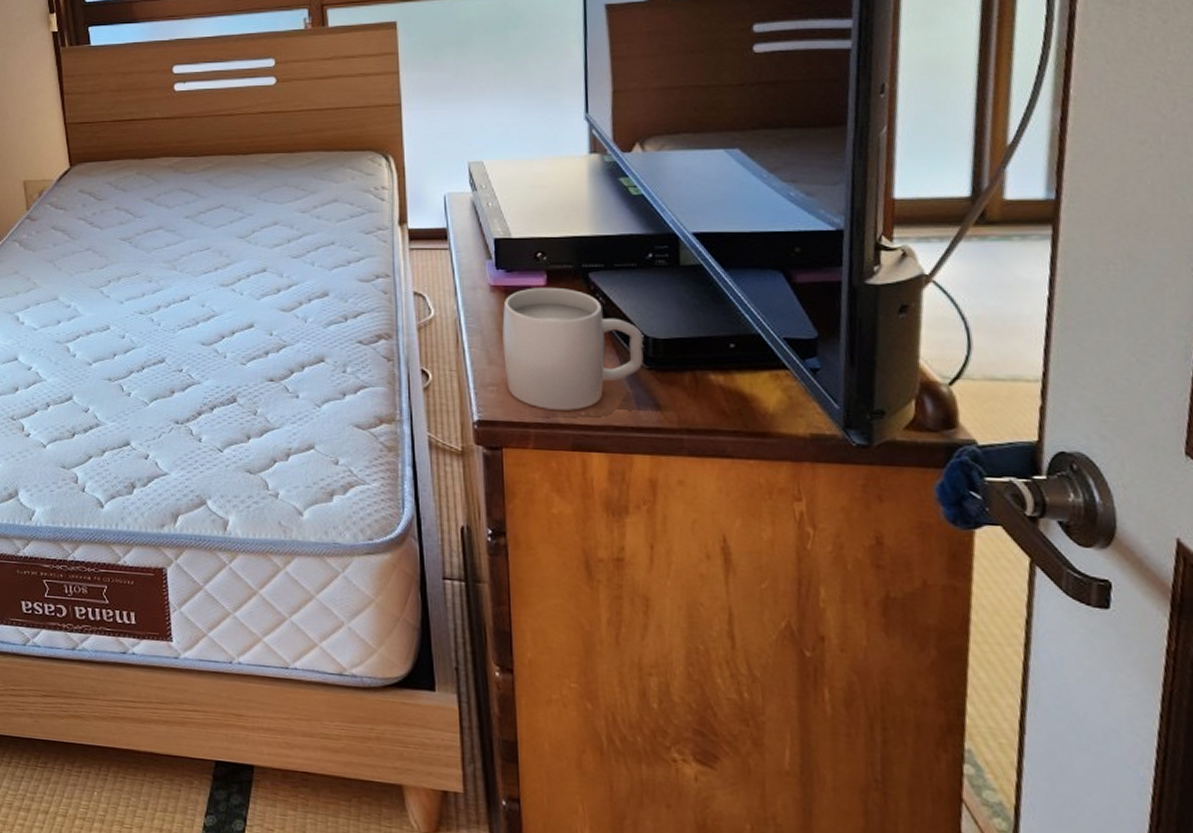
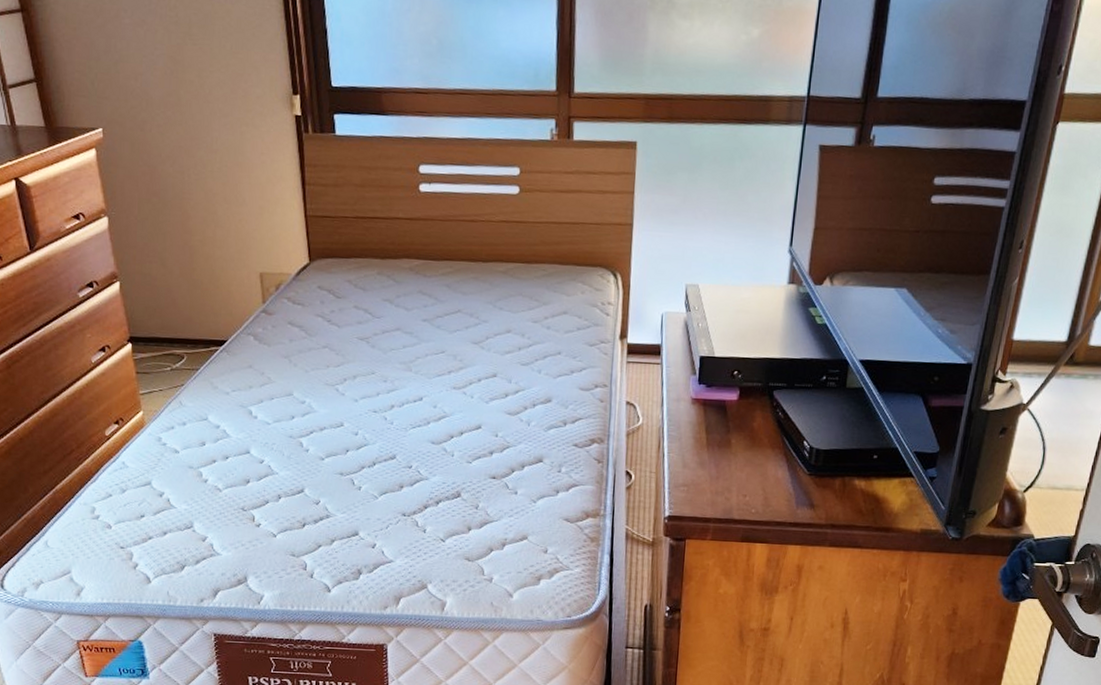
mug: present [502,288,644,411] -> none [695,402,810,508]

